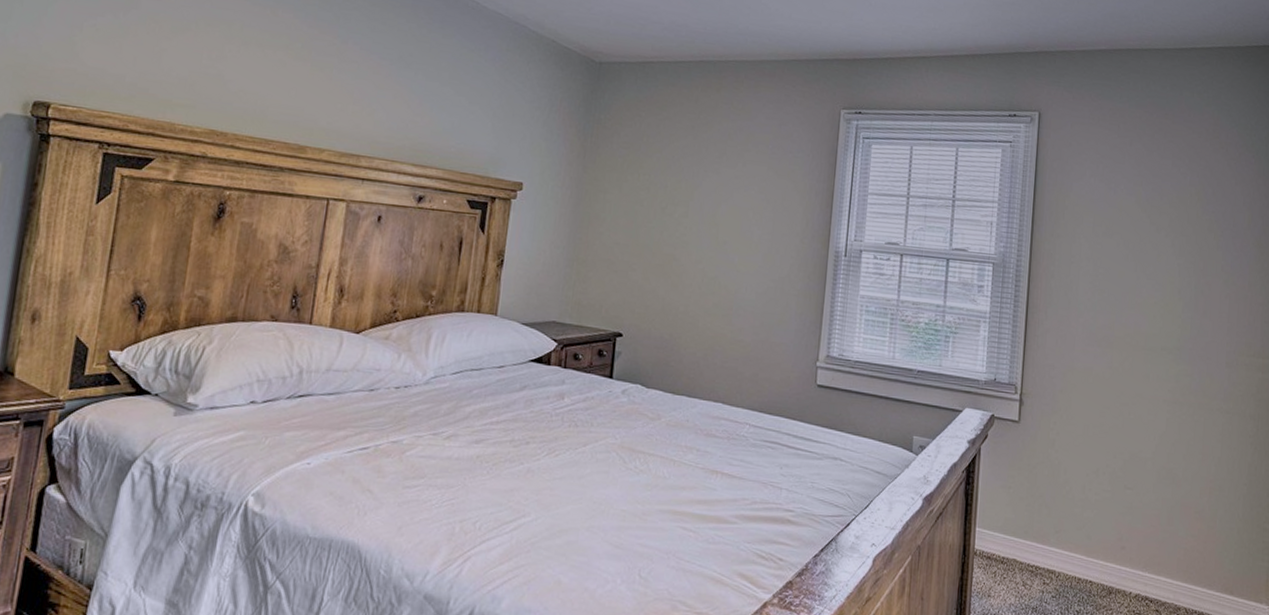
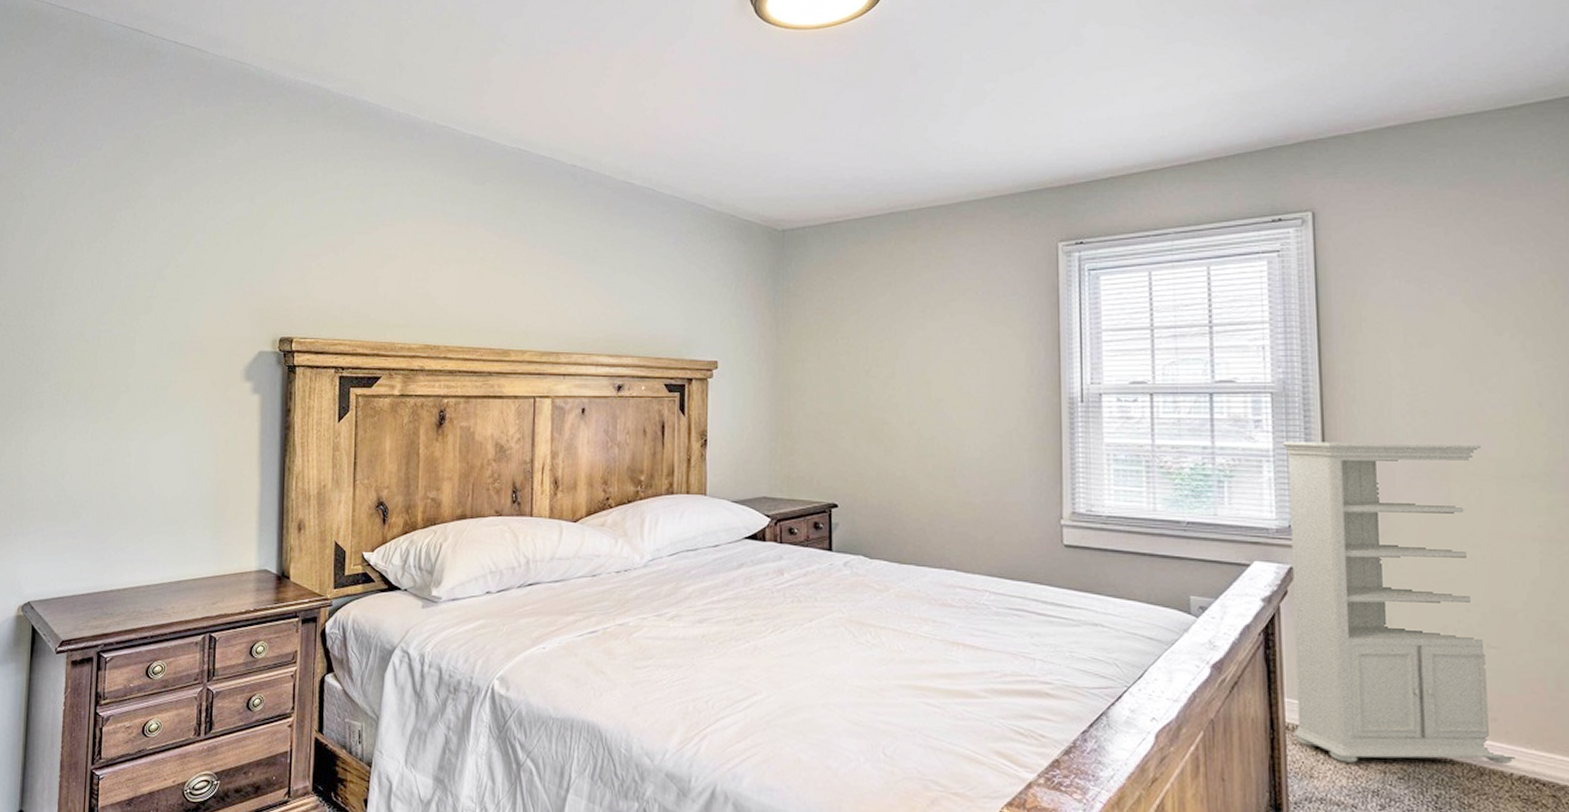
bookshelf: none [979,306,1139,585] -> present [1281,441,1515,765]

